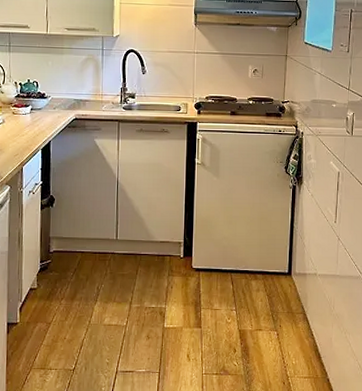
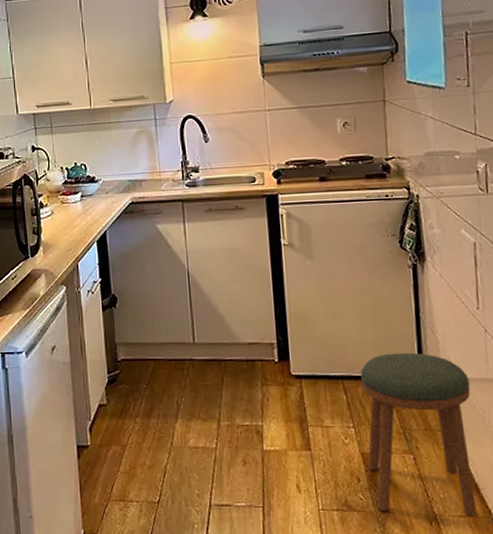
stool: none [243,253,323,377] -> present [360,352,477,516]

